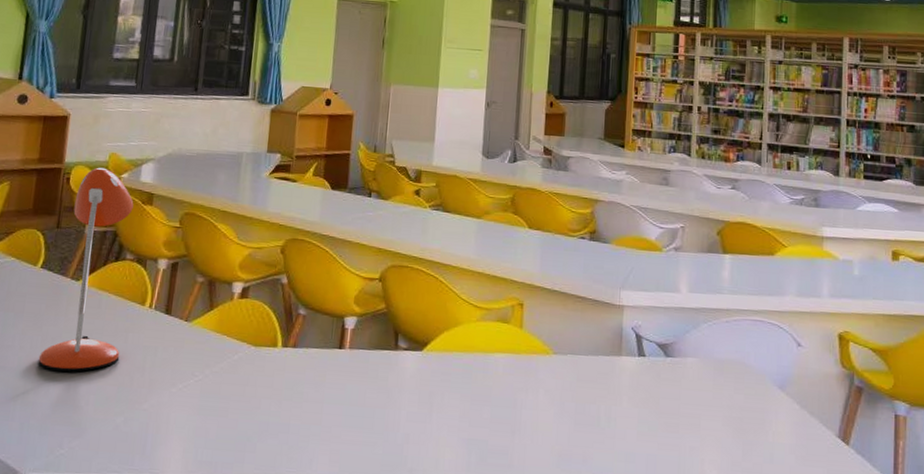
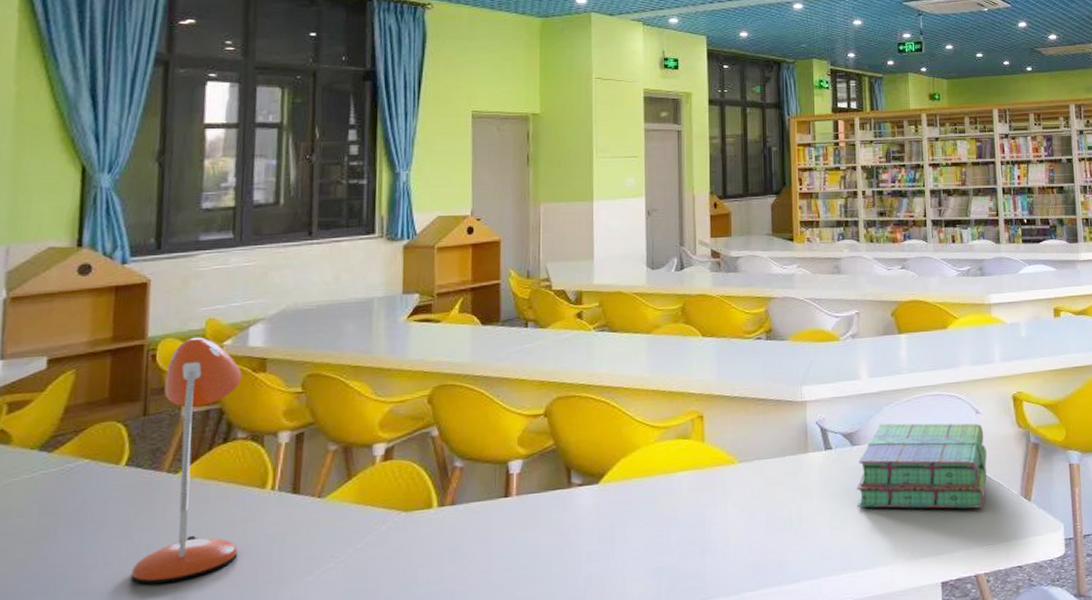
stack of books: none [665,339,806,442] -> present [856,423,988,509]

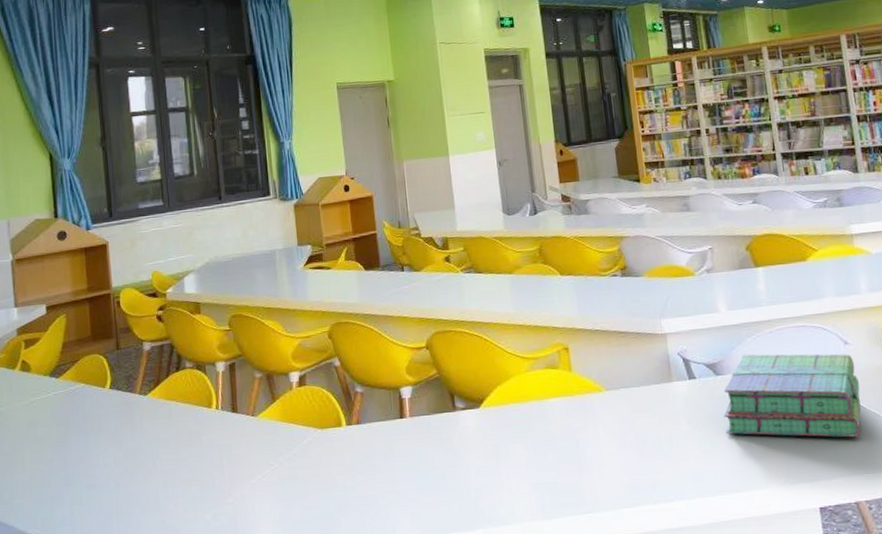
desk lamp: present [130,337,242,585] -> none [124,286,198,481]

